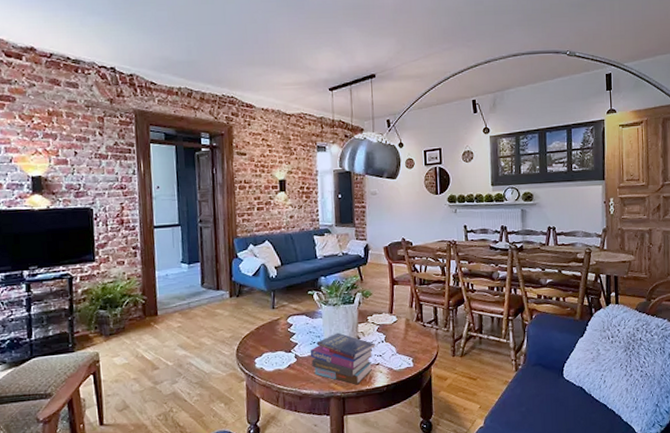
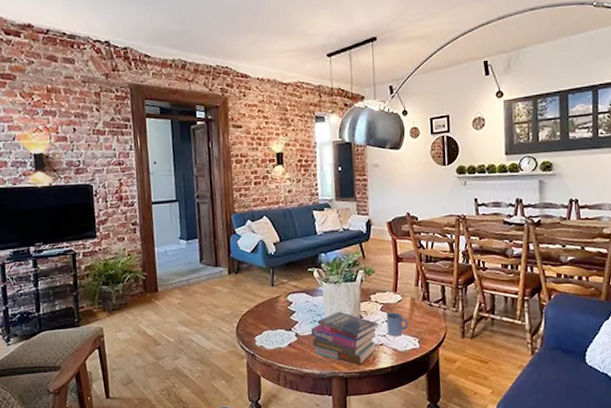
mug: none [382,332,403,357] -> present [386,312,408,337]

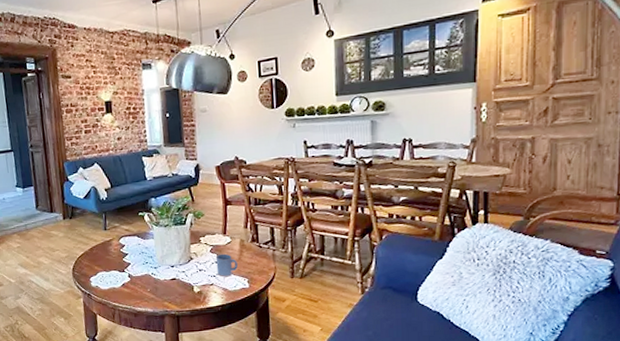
books: present [310,311,379,366] -> none [143,253,209,304]

